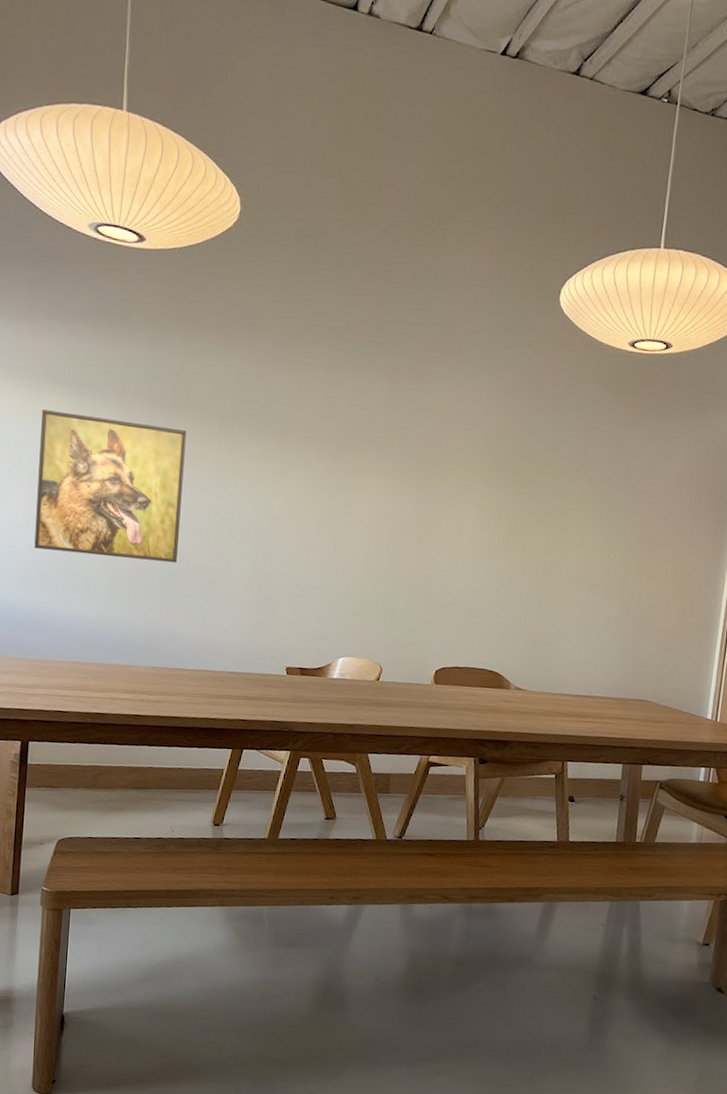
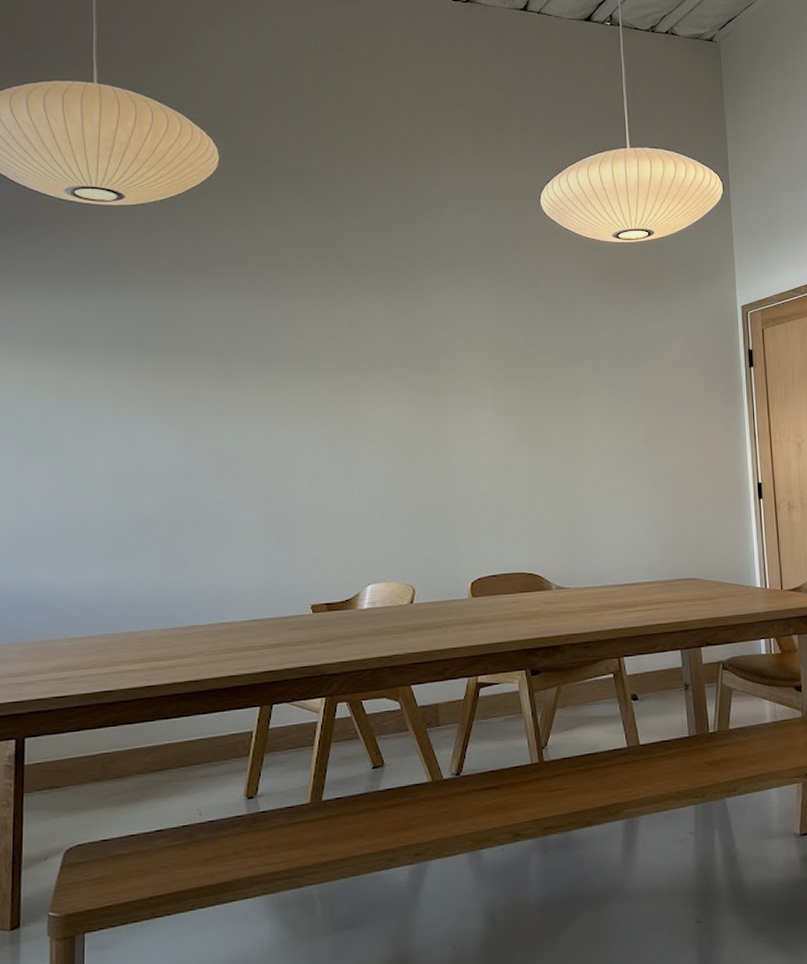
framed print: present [34,409,187,563] -> none [22,373,182,520]

